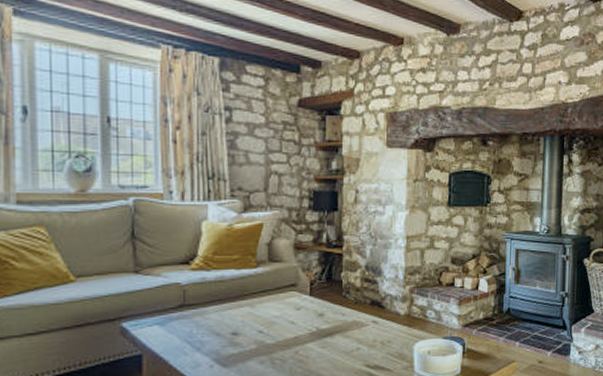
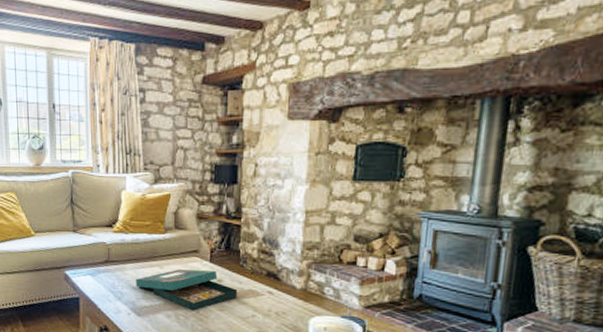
board game: none [220,304,341,352] -> present [136,269,238,311]

